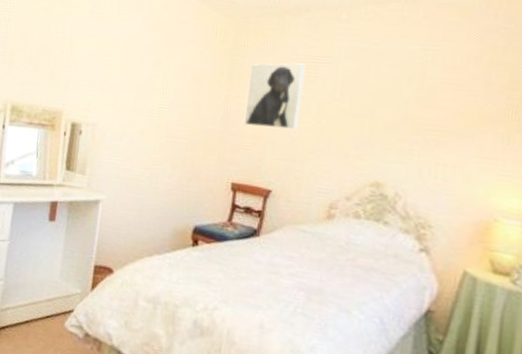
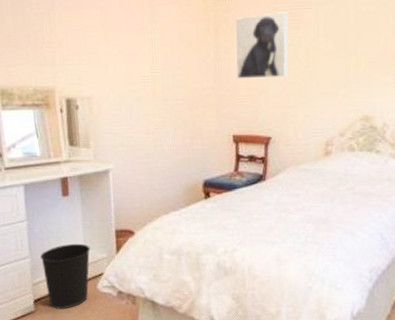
wastebasket: none [13,272,66,344] -> present [40,243,90,309]

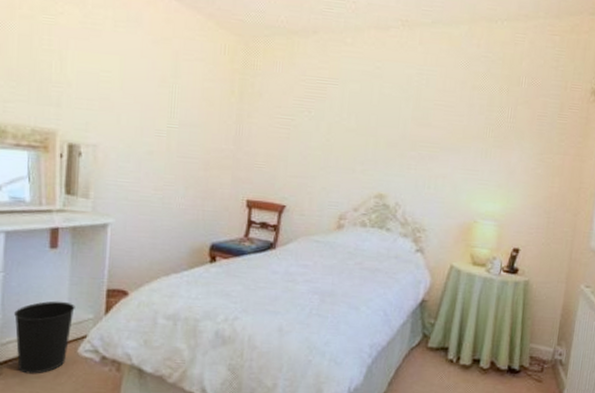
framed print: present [235,11,288,79] -> none [256,83,315,148]

